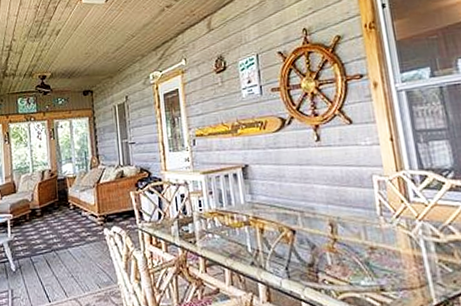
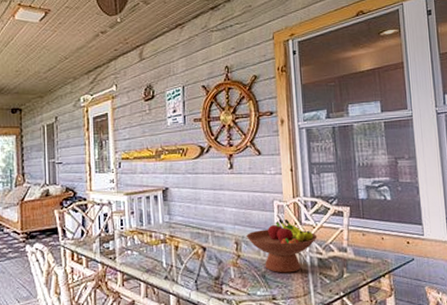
fruit bowl: none [342,196,432,260] -> present [246,219,318,273]

